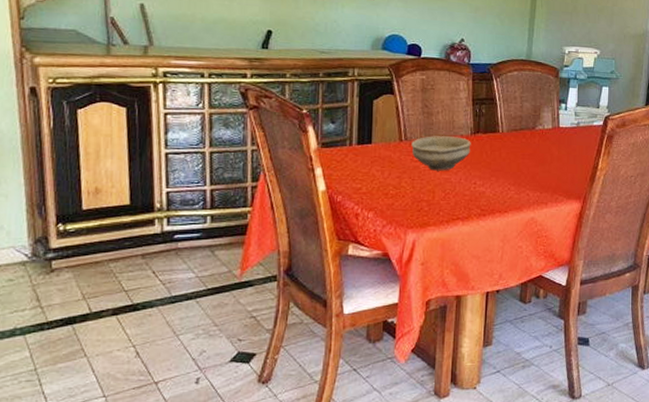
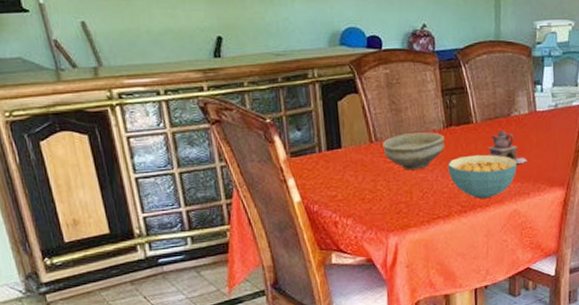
cereal bowl: none [471,162,537,204] -> present [448,154,517,198]
teapot: none [511,141,548,174] -> present [487,129,528,164]

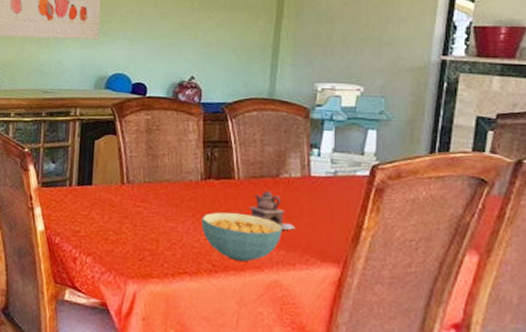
bowl: present [382,132,445,170] -> none [134,179,201,219]

